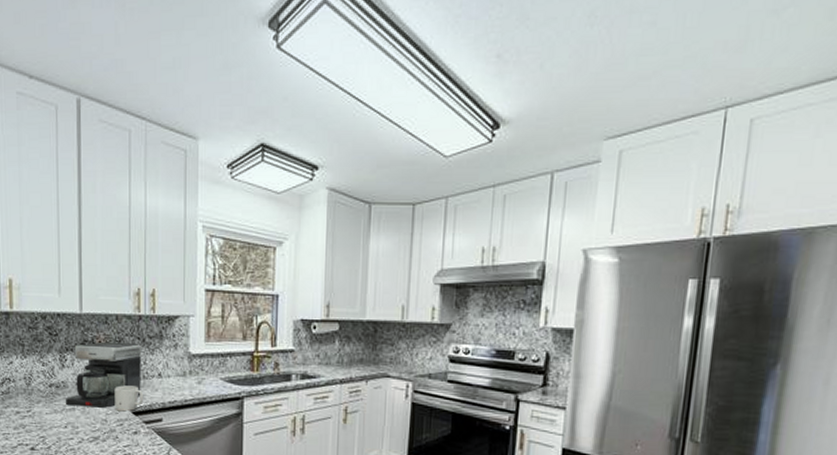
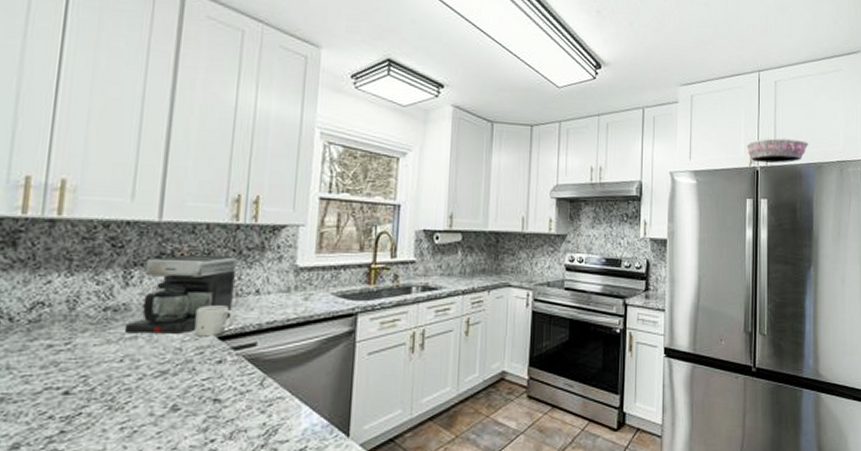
decorative basket: none [696,197,797,231] -> present [747,137,809,163]

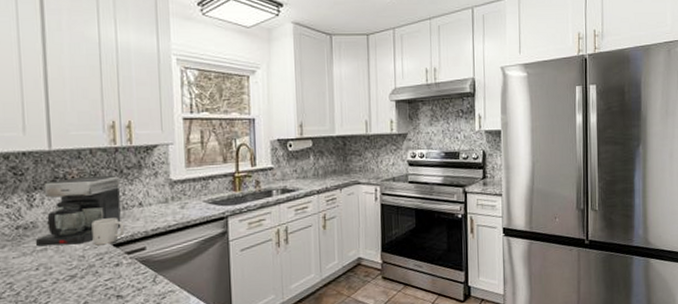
decorative basket: present [747,137,809,163] -> none [575,24,637,50]

